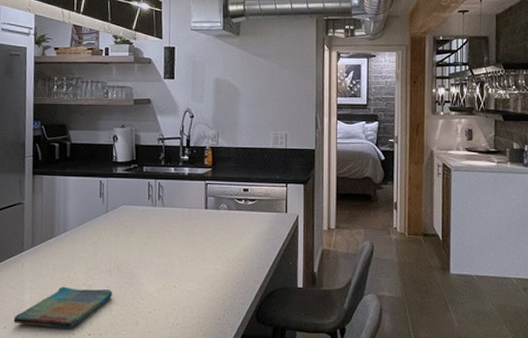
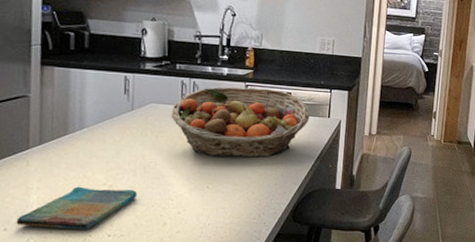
fruit basket: none [140,185,268,256] -> present [171,86,310,158]

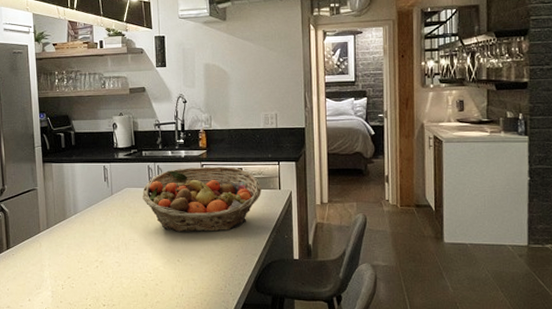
dish towel: present [16,186,137,231] -> none [36,263,122,301]

